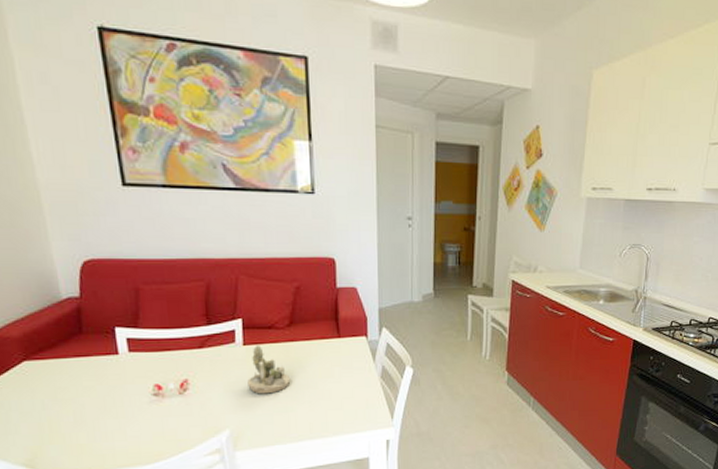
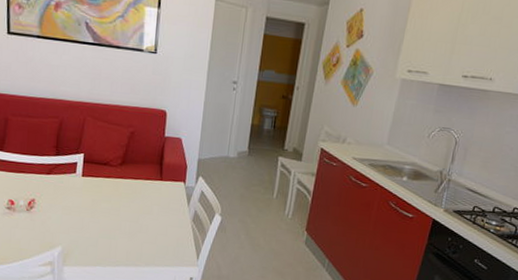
succulent planter: present [247,344,291,394] -> none [81,177,117,221]

